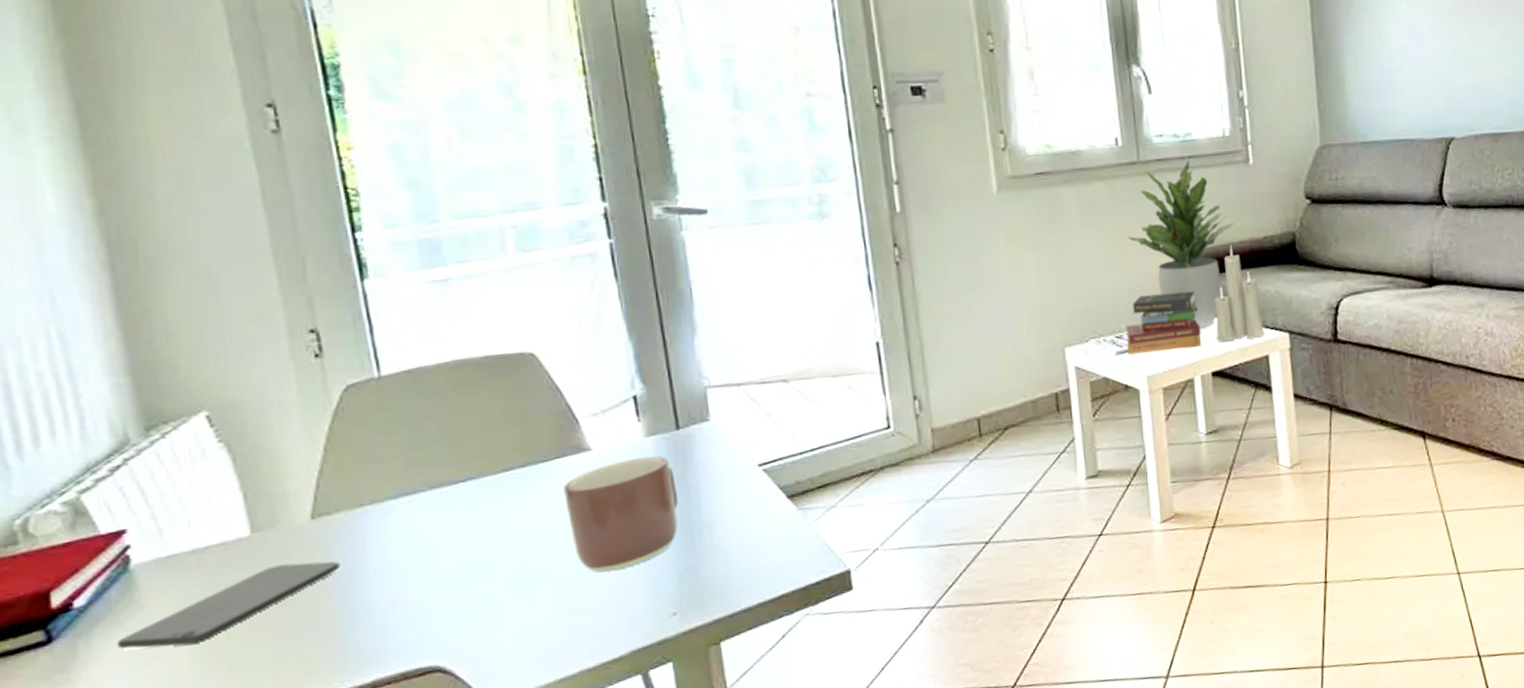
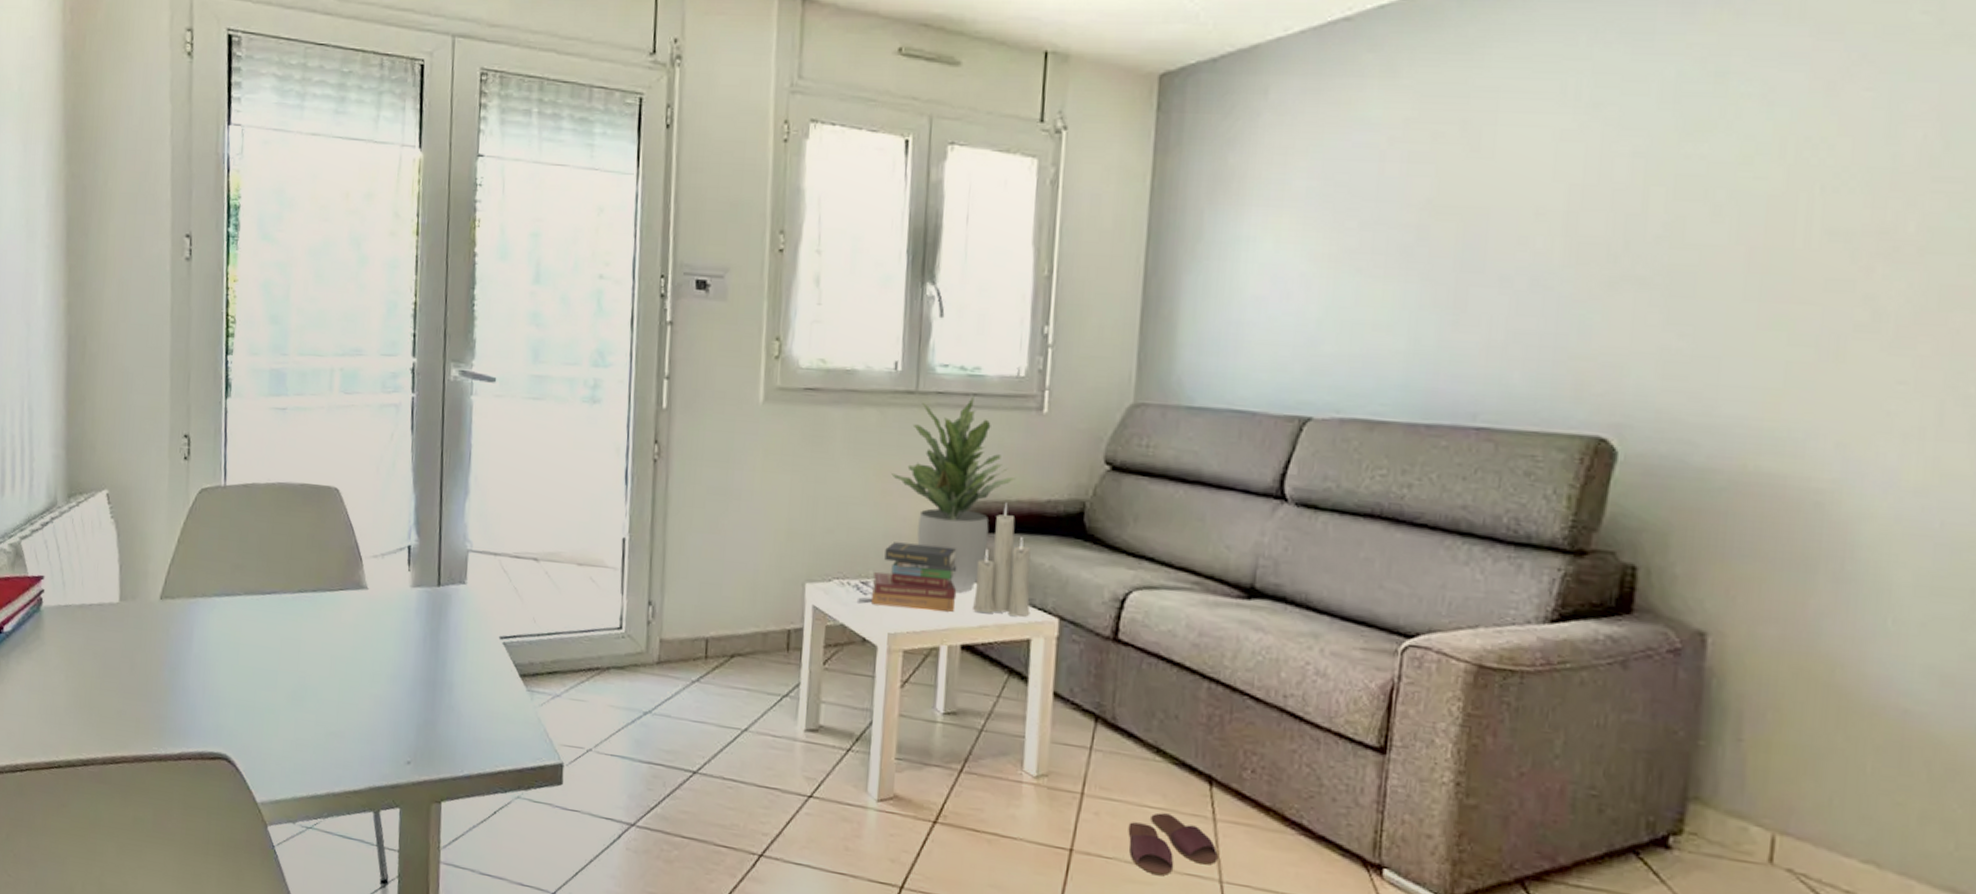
smartphone: present [117,561,340,649] -> none [24,632,173,684]
mug: present [564,456,678,572] -> none [340,605,430,708]
slippers: none [1368,469,1438,521] -> present [1128,812,1218,876]

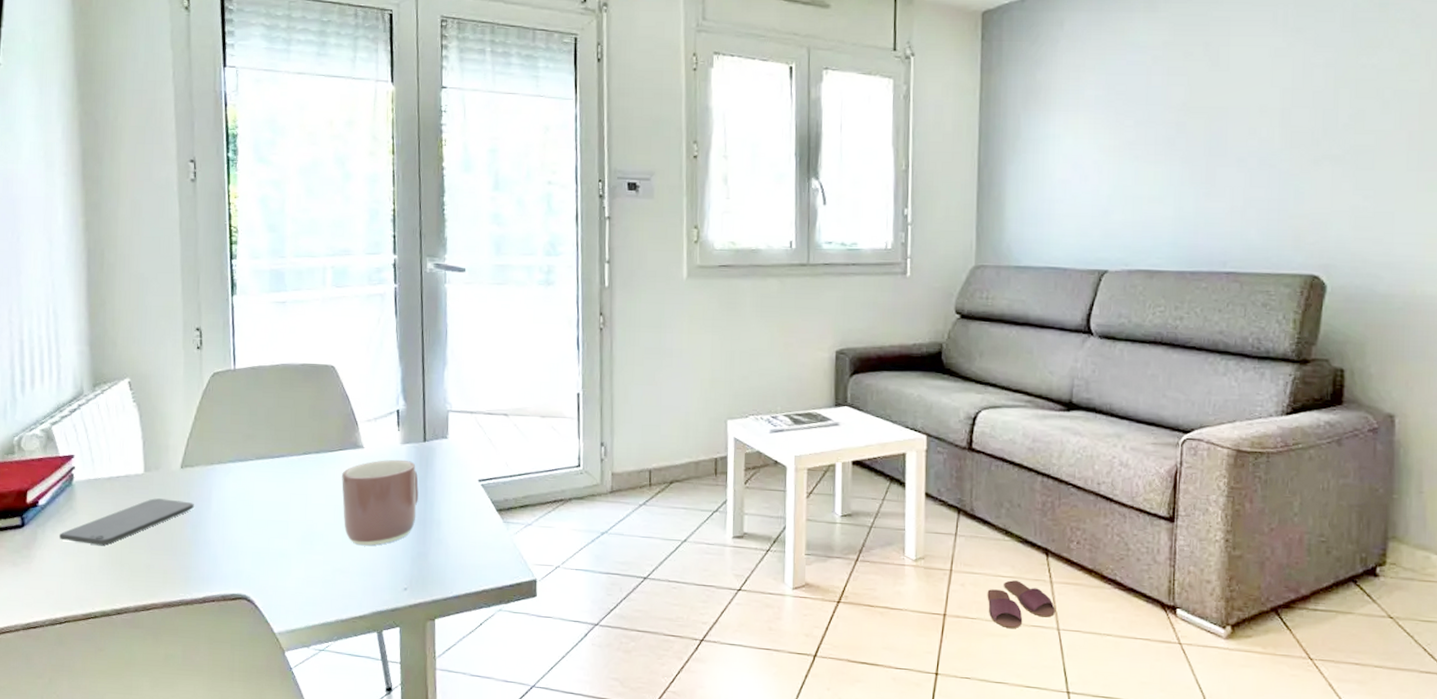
smartphone: none [24,632,173,684] -> present [59,498,194,545]
mug: none [340,605,430,708] -> present [342,459,419,546]
books: present [871,542,957,612] -> none [781,383,847,436]
potted plant: present [891,396,1016,594] -> none [791,266,888,421]
candle: present [973,502,1031,618] -> none [860,347,905,437]

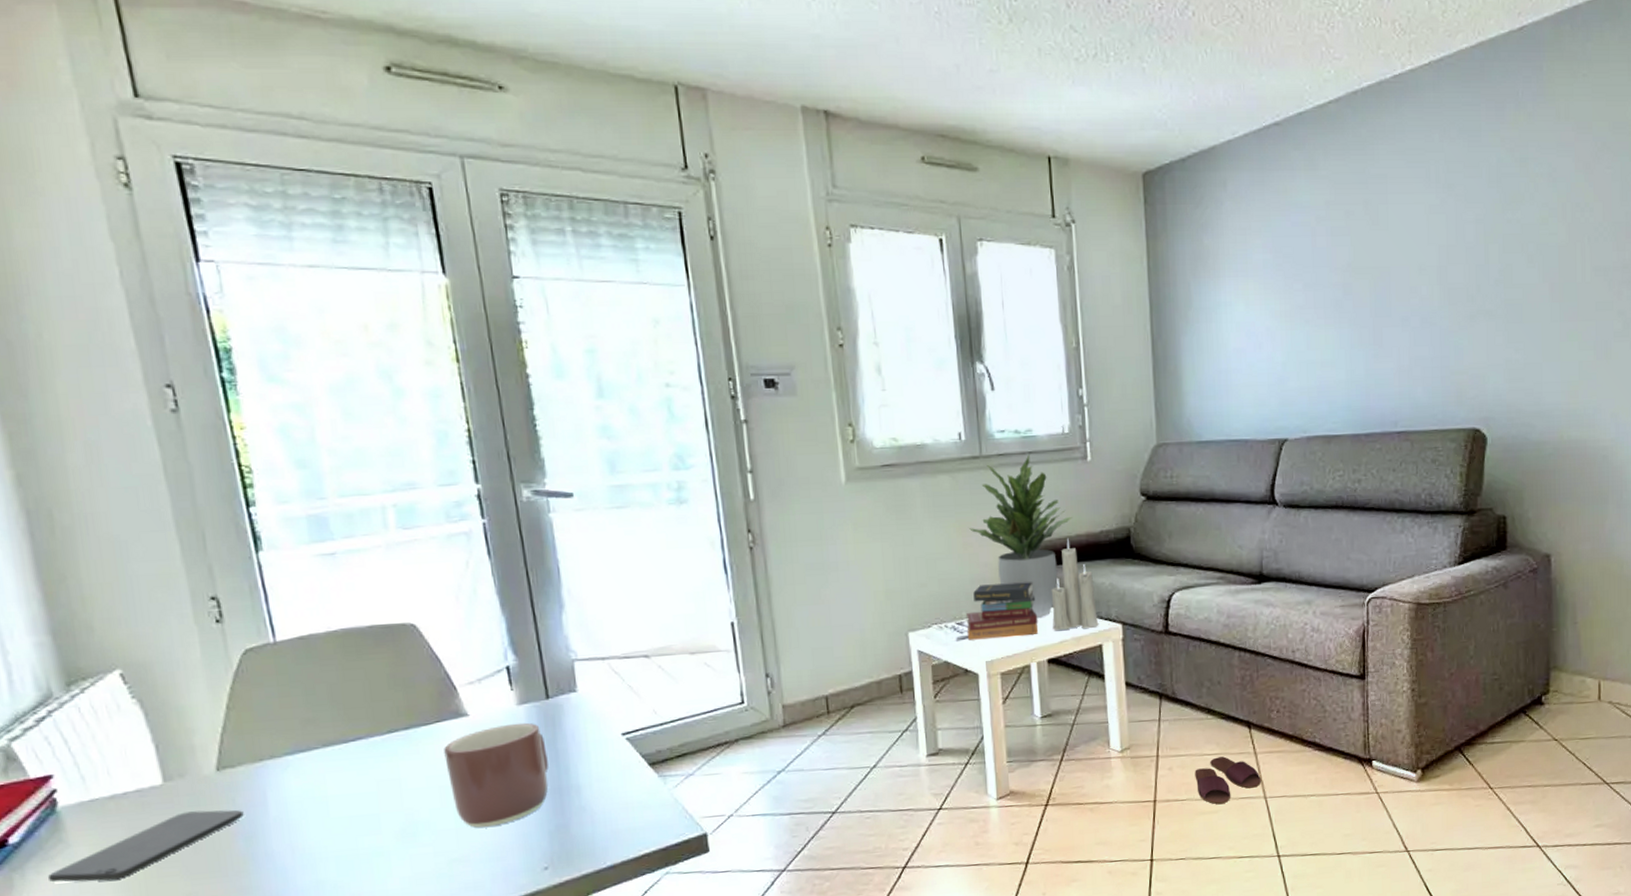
books: none [781,383,847,436] -> present [967,582,1038,640]
potted plant: none [791,266,888,421] -> present [969,454,1073,619]
candle: none [860,347,905,437] -> present [1051,538,1099,630]

